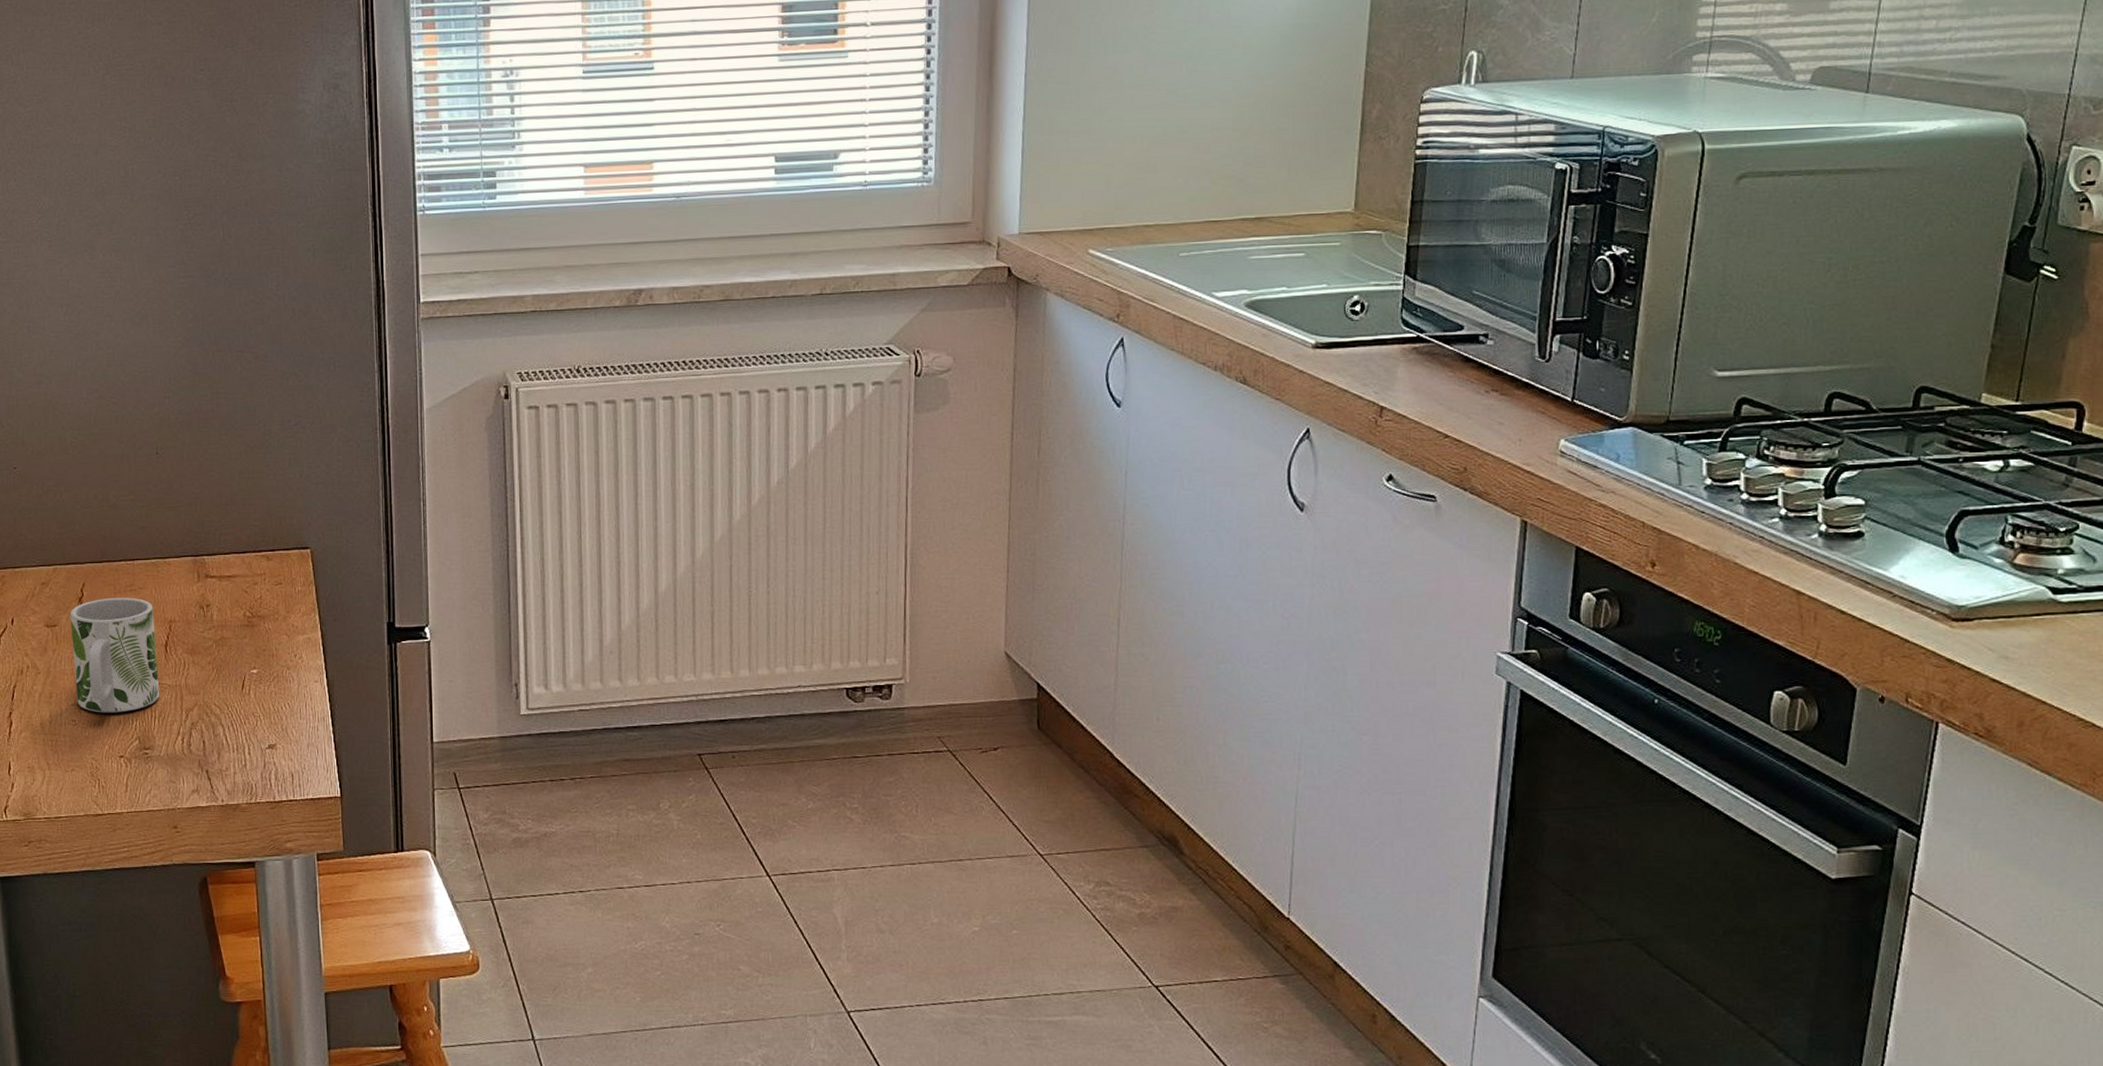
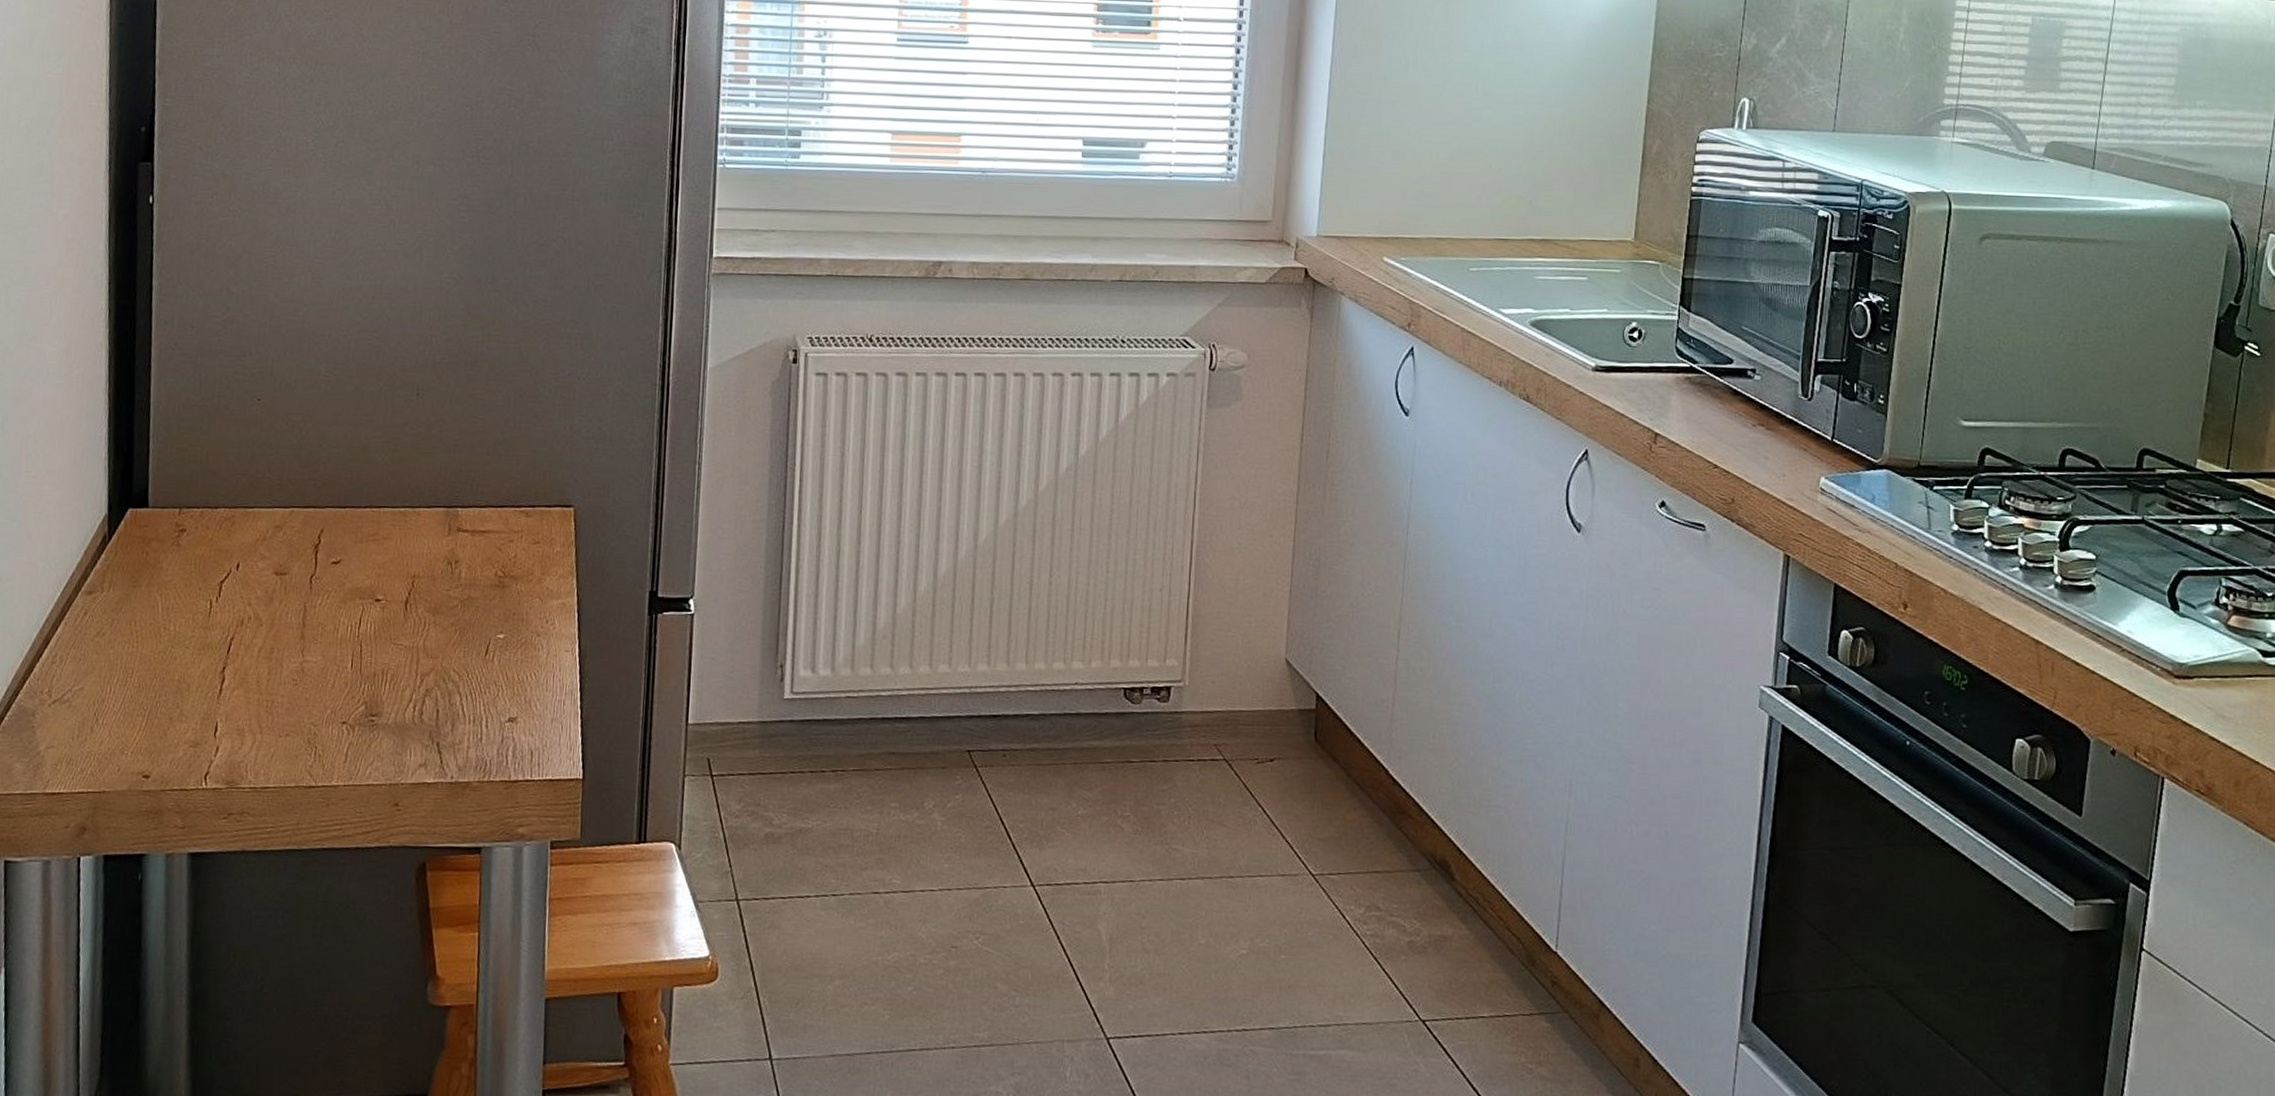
mug: present [70,597,160,713] -> none [301,546,397,674]

